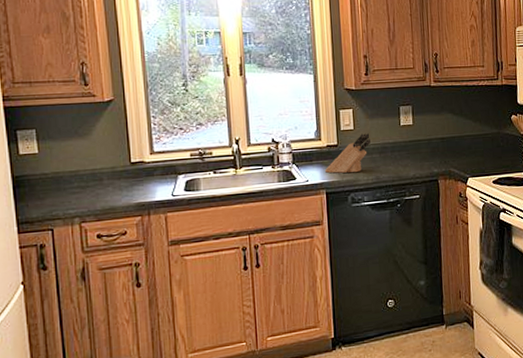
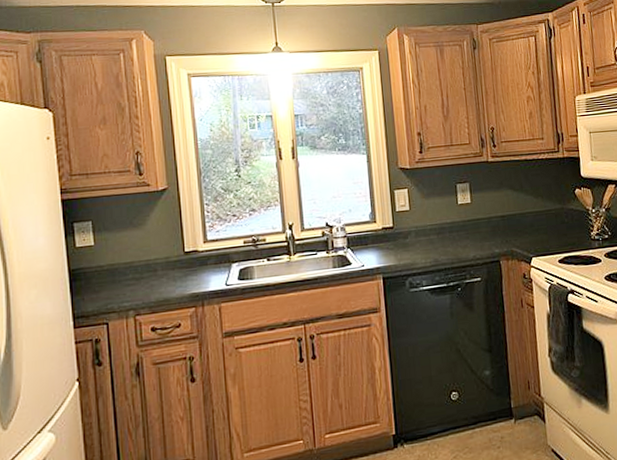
knife block: present [324,133,371,173] -> none [380,213,427,257]

